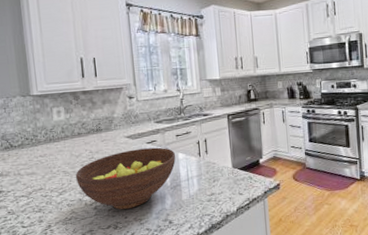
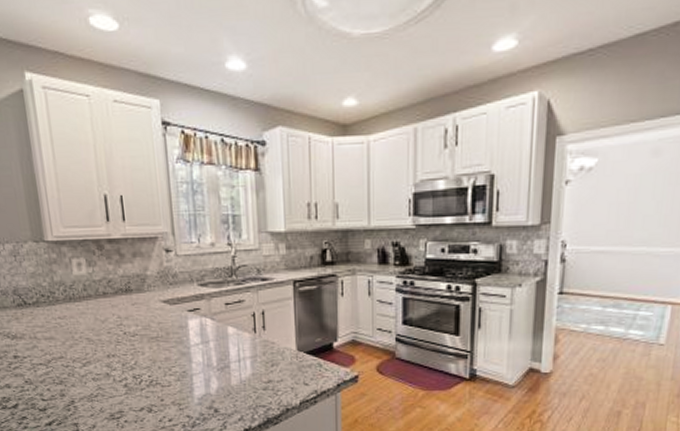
fruit bowl: present [75,147,176,210] -> none [101,317,225,390]

